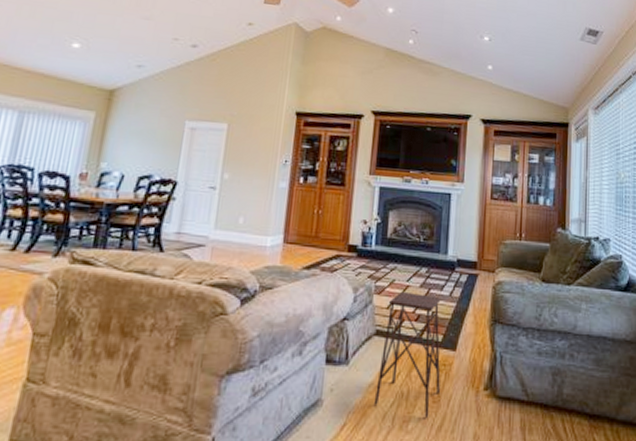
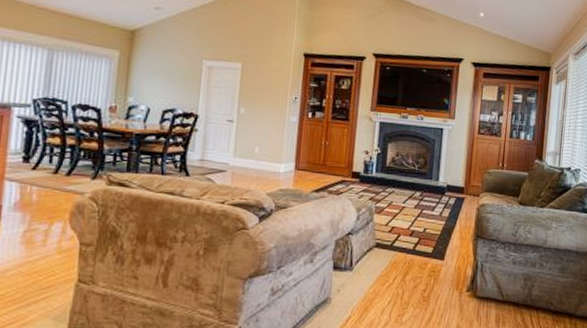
side table: present [373,291,441,417] -> none [373,211,432,313]

